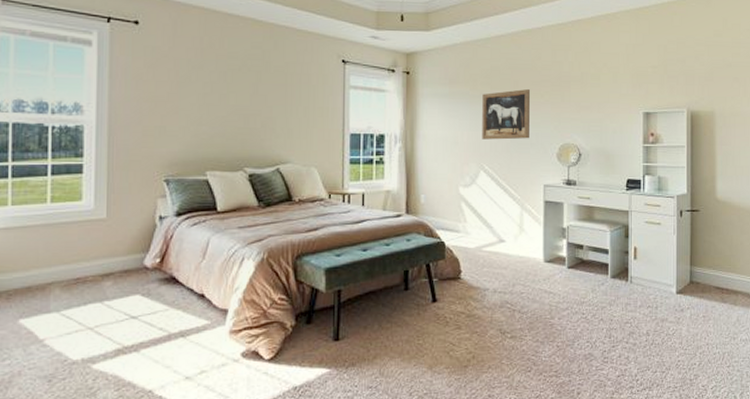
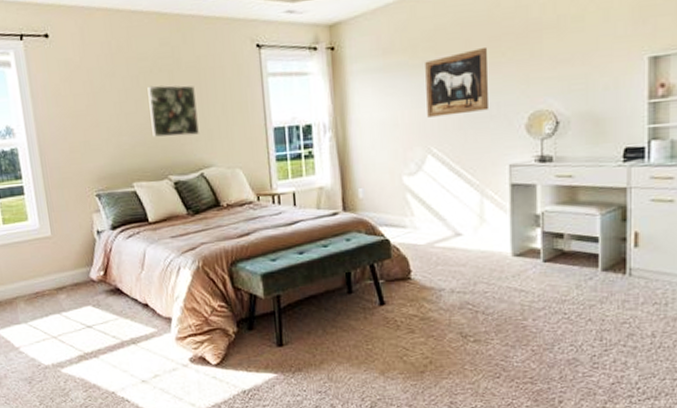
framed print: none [233,82,280,132] -> present [147,85,199,137]

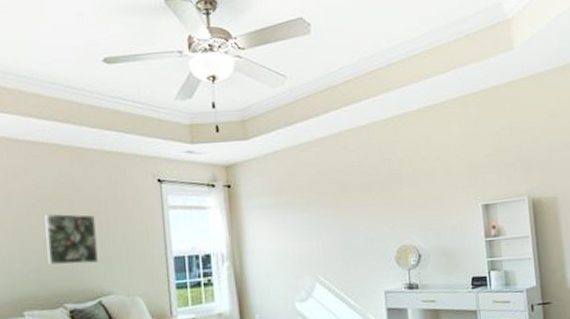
wall art: present [425,46,488,118] -> none [310,191,364,250]

